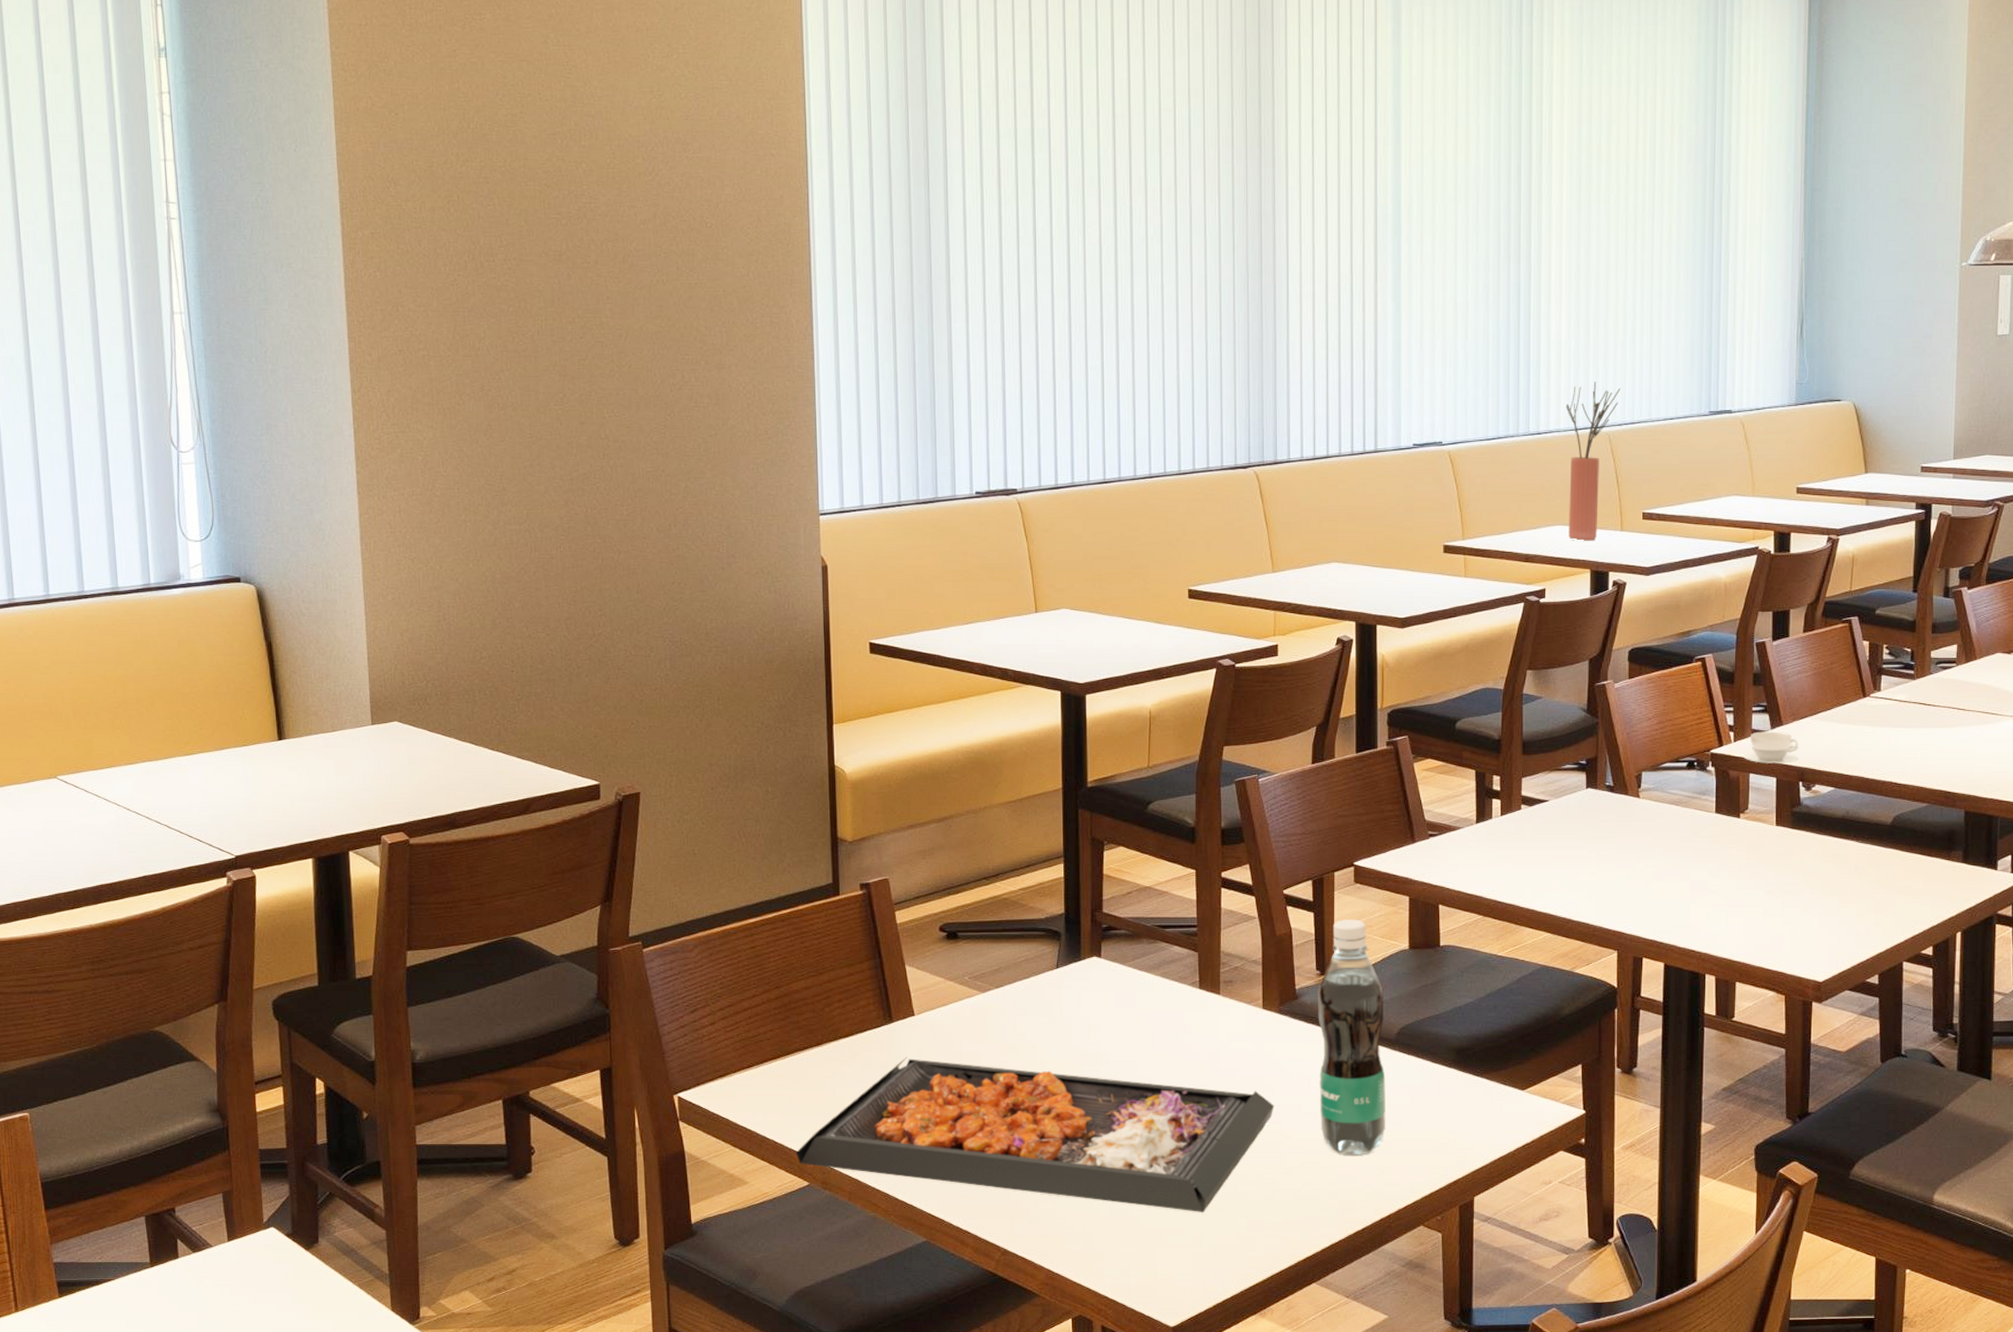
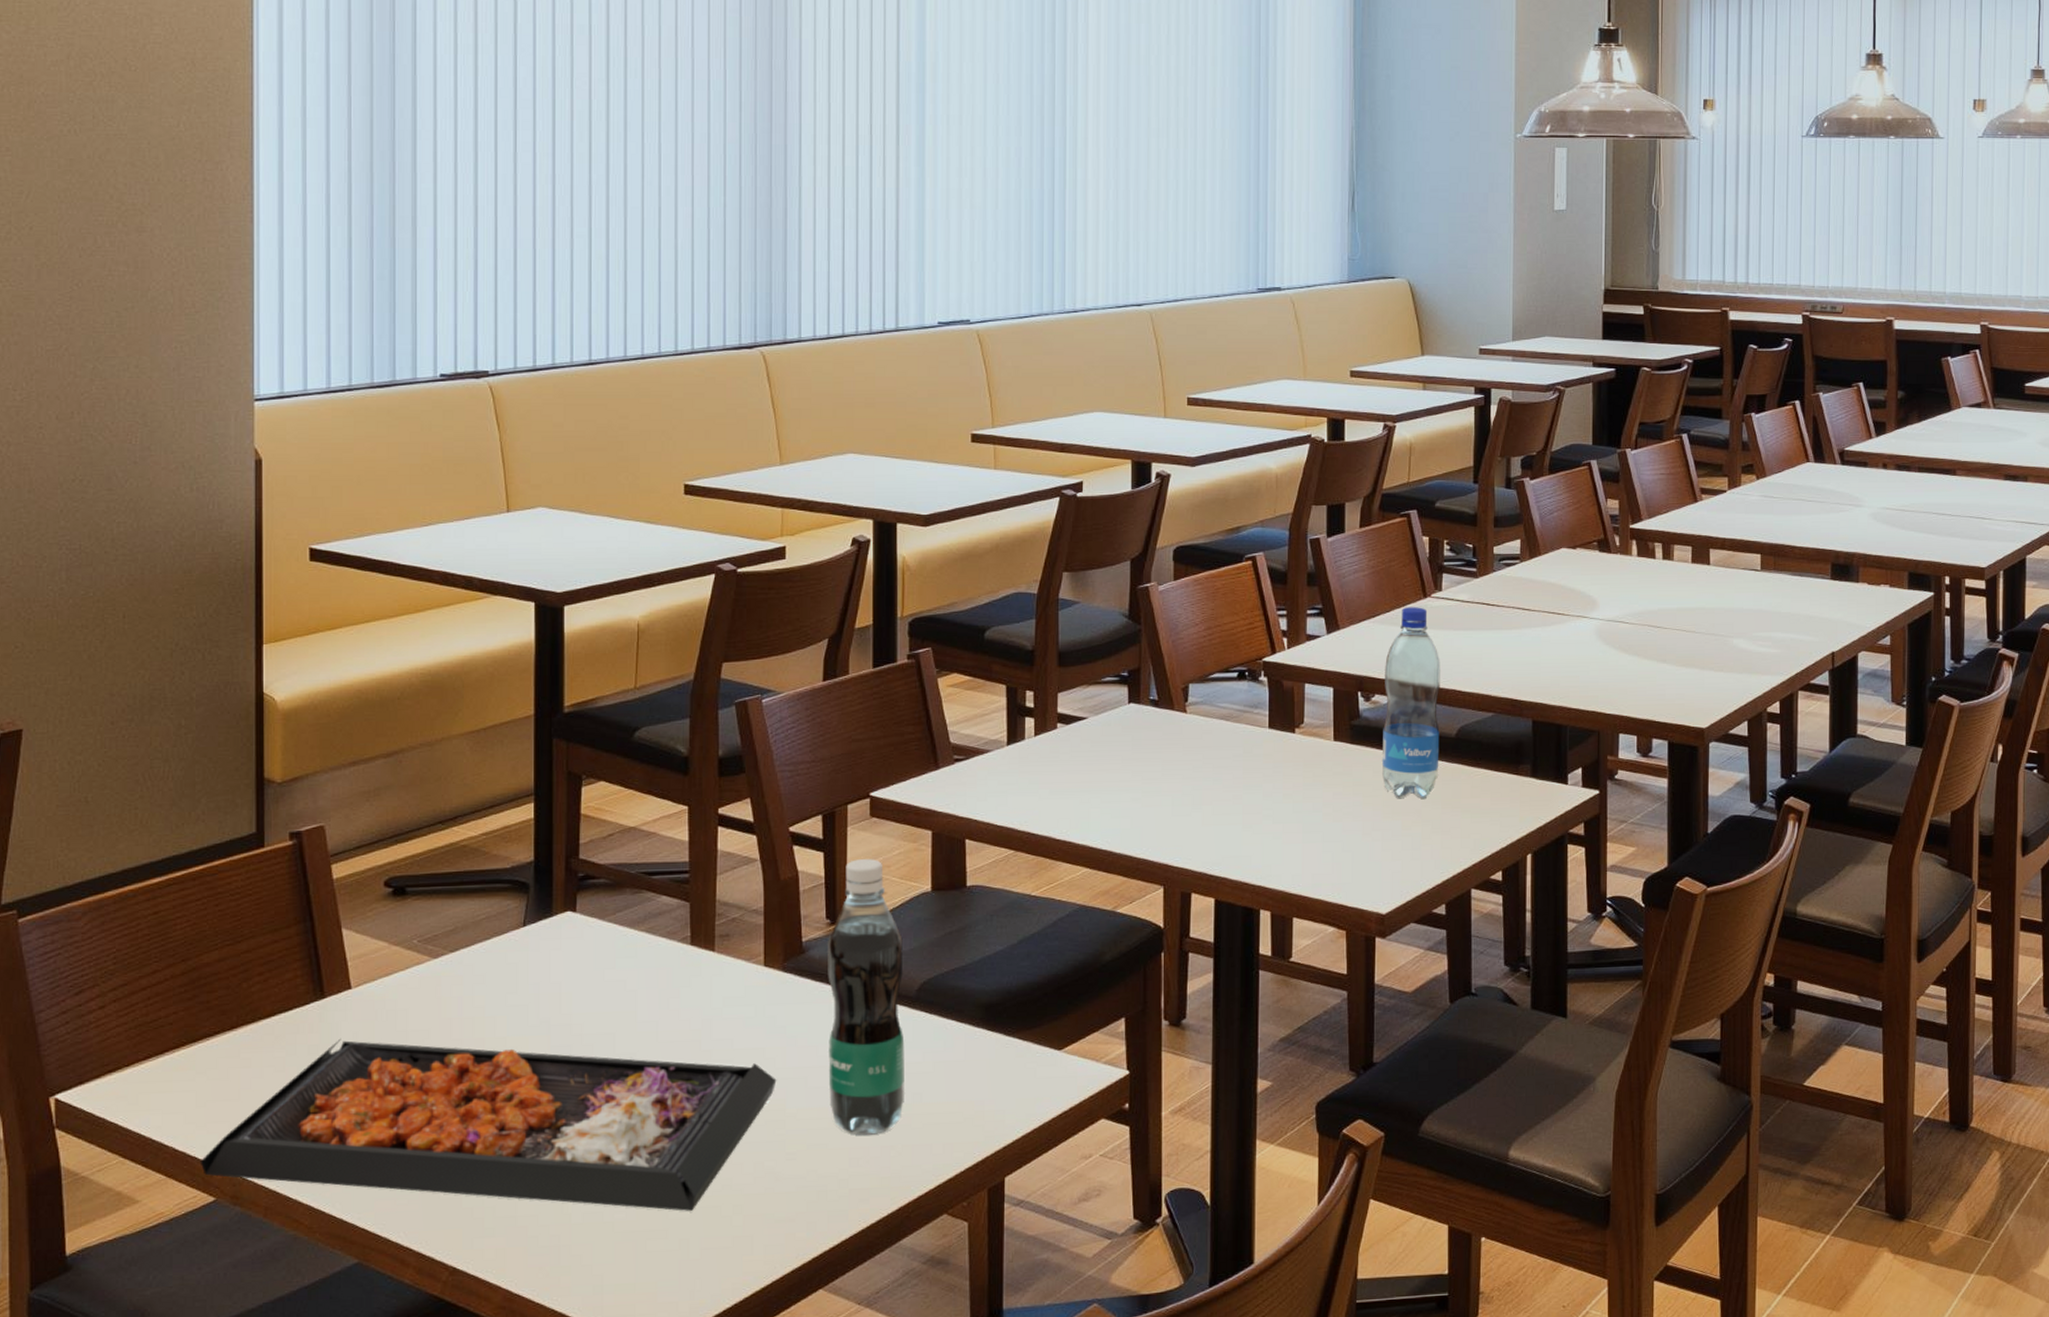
vase: present [1565,382,1621,541] -> none [1104,256,1163,429]
teacup: present [1743,731,1799,763] -> none [1298,636,1357,672]
bottle: none [1820,706,1878,880] -> present [1381,607,1441,800]

